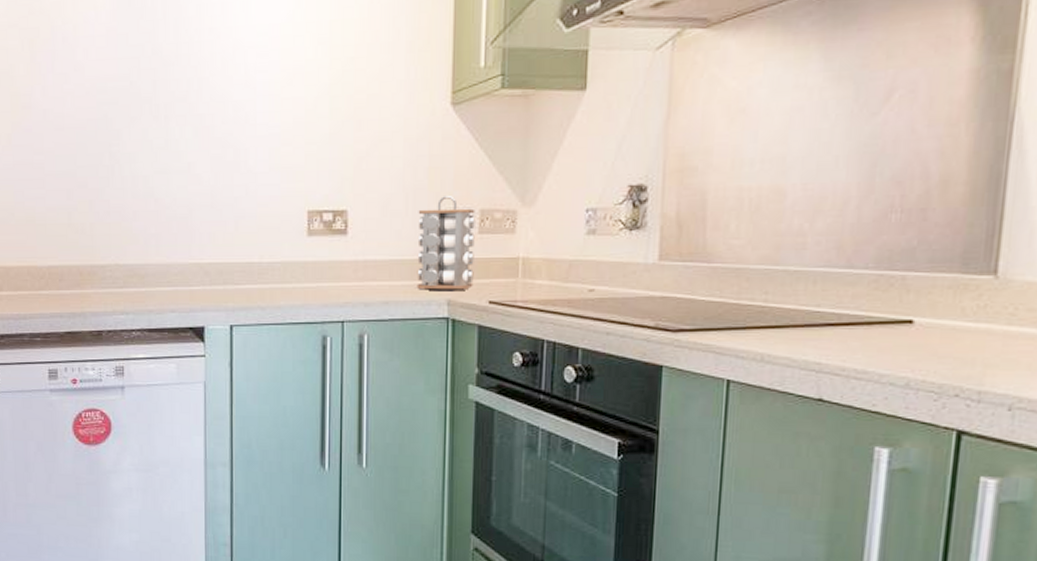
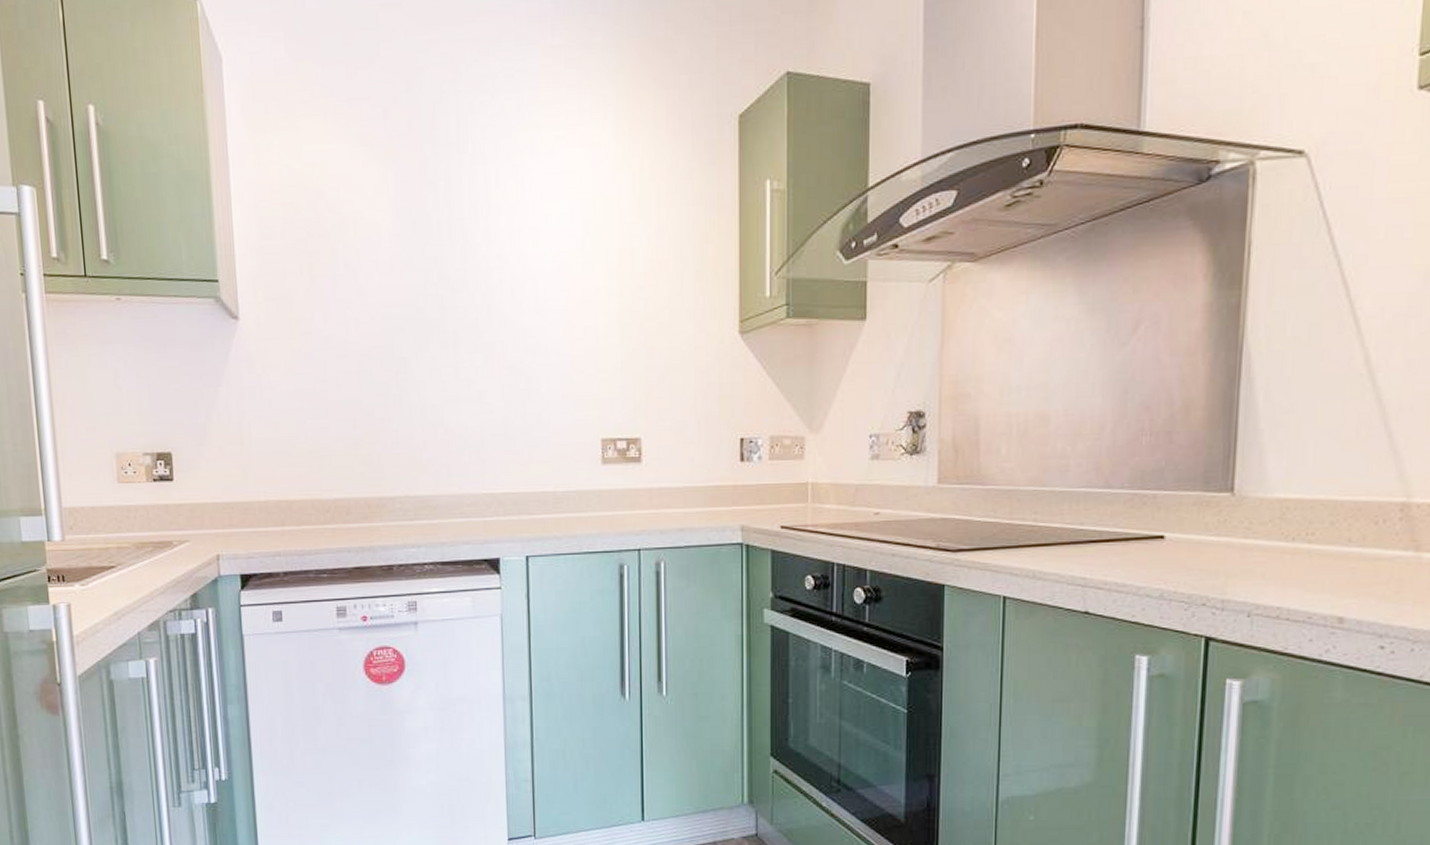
spice rack: present [416,194,475,292] -> none [710,422,765,518]

